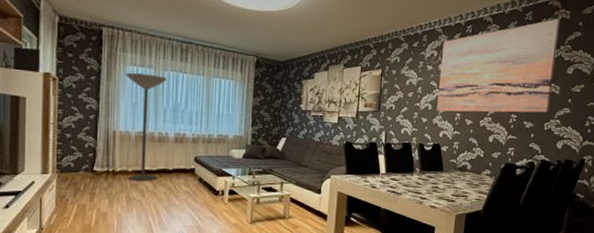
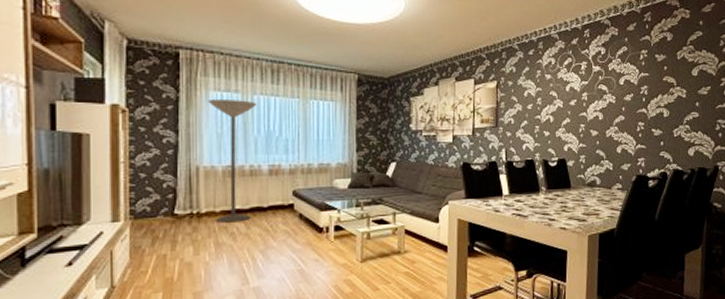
wall art: present [437,18,561,113] -> none [559,18,680,123]

